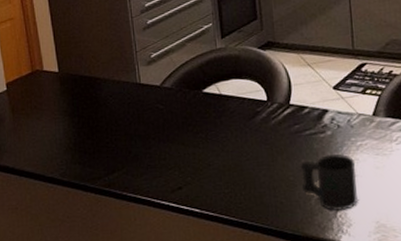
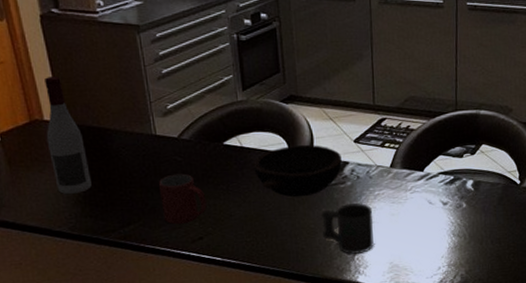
wine bottle: none [44,29,81,142] -> present [45,75,92,195]
mug: none [142,121,186,174] -> present [159,173,207,225]
bowl: none [230,91,321,147] -> present [252,144,342,198]

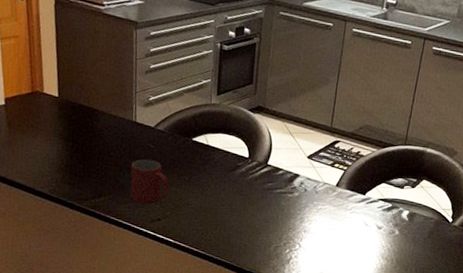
wine bottle: present [45,75,92,195] -> none [43,55,75,162]
bowl: present [252,144,342,198] -> none [214,151,294,199]
mug: present [321,203,375,254] -> none [264,212,314,259]

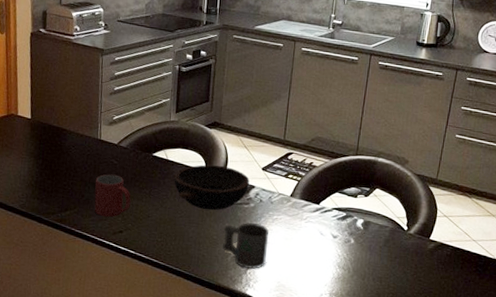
bowl: none [214,151,294,199] -> present [173,164,249,211]
mug: none [264,212,314,259] -> present [222,223,269,269]

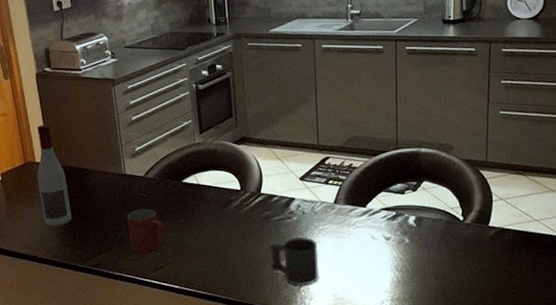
wine bottle: none [16,81,44,179] -> present [37,124,72,227]
bowl: present [173,164,249,211] -> none [207,182,289,231]

